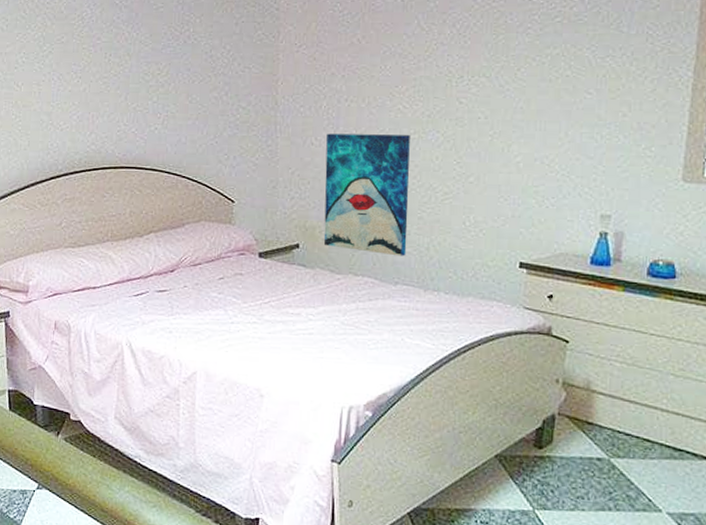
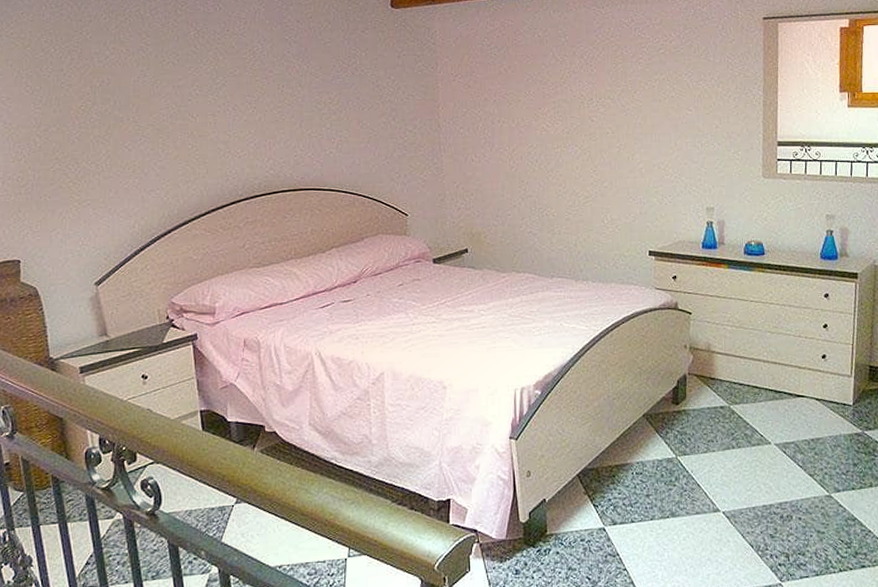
wall art: present [323,133,410,256] -> none [485,149,559,253]

